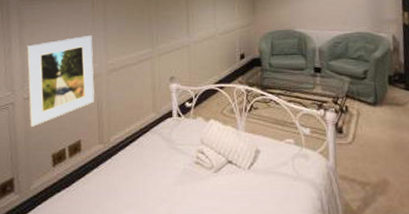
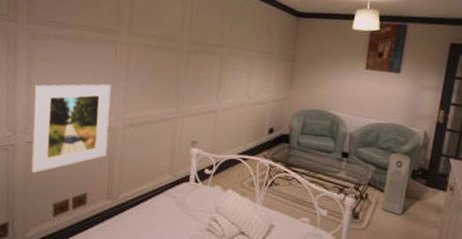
air purifier: none [362,61,387,124] -> present [381,153,411,215]

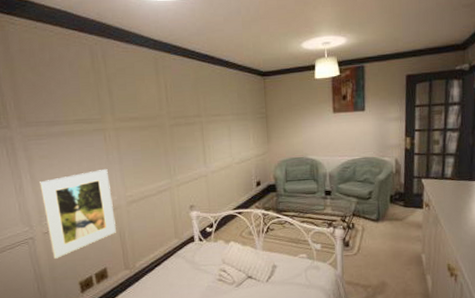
air purifier: present [381,153,411,215] -> none [367,183,388,237]

